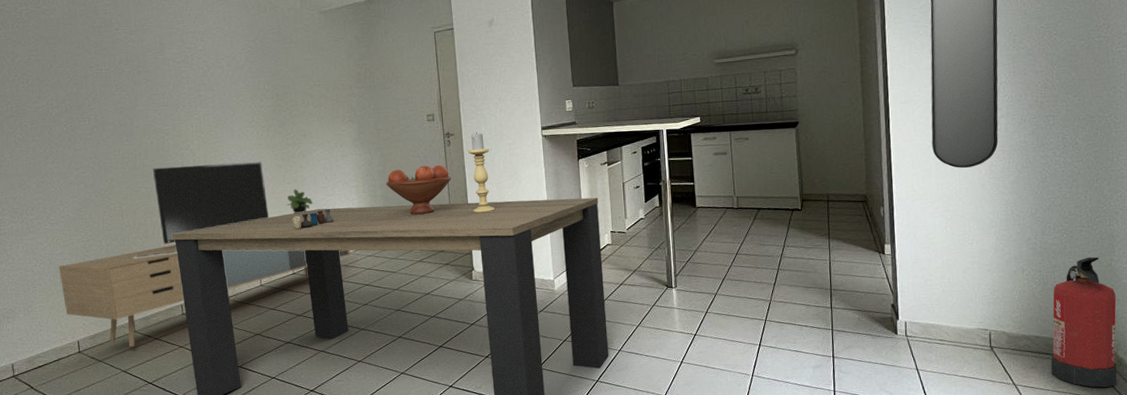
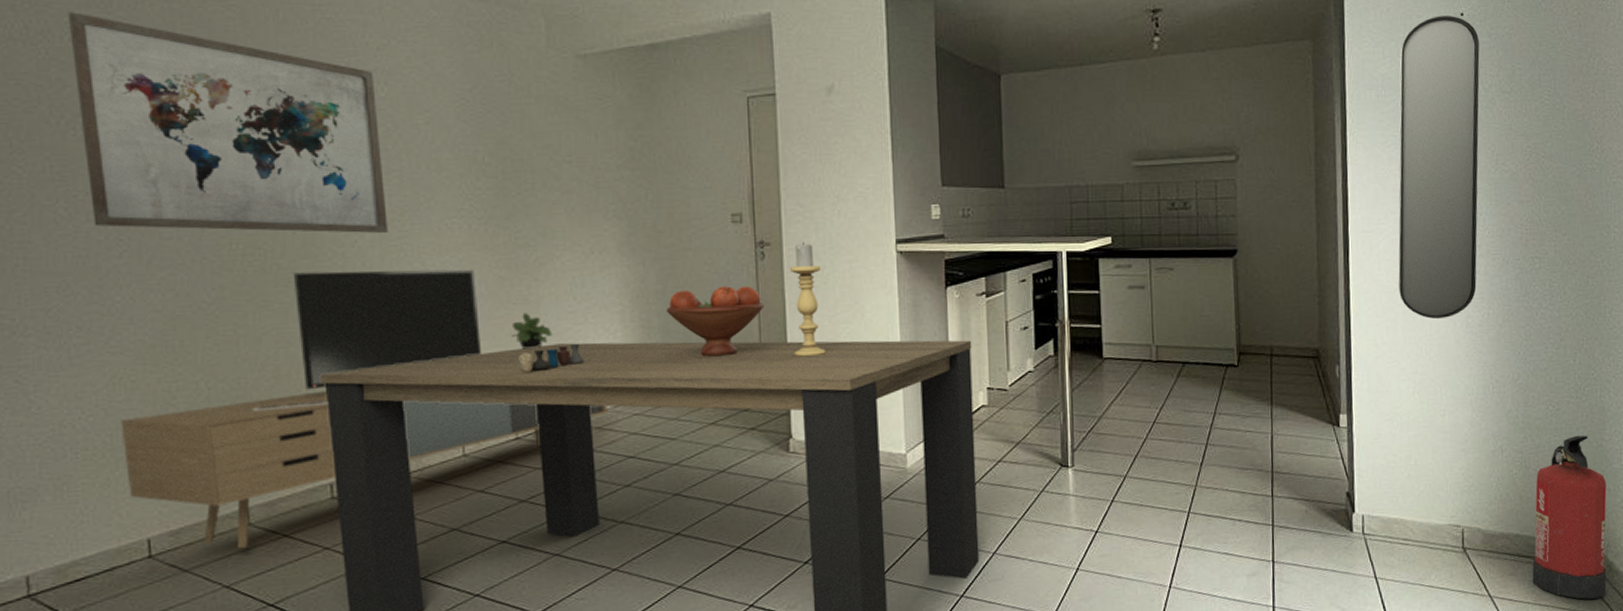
wall art: none [15,8,208,144] -> present [67,12,388,234]

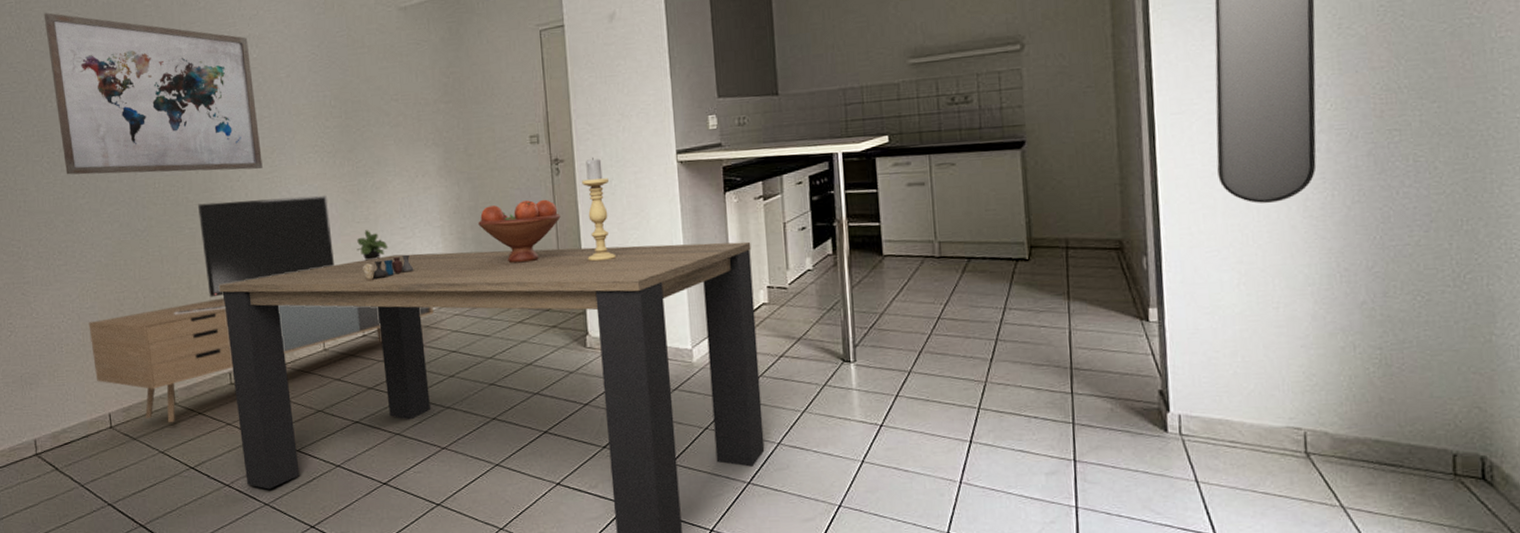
fire extinguisher: present [1532,435,1607,599] -> none [1398,329,1501,516]

